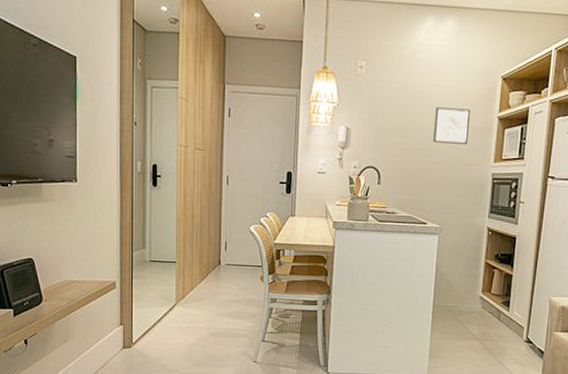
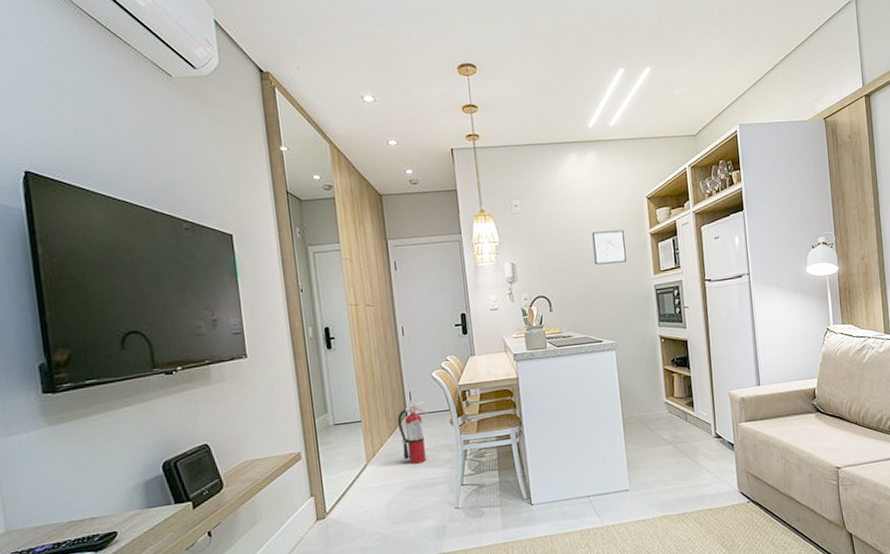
fire extinguisher: none [210,252,240,313] -> present [397,401,428,464]

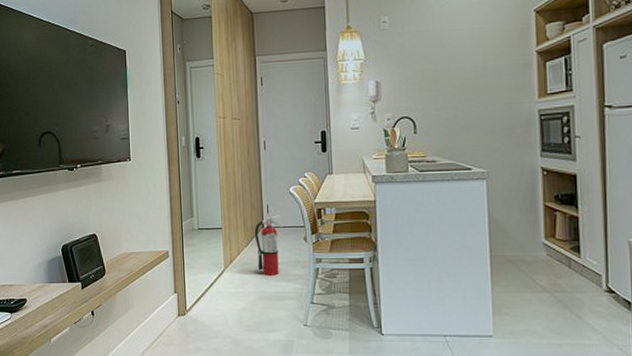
wall art: present [592,230,627,265] -> none [466,47,506,85]

